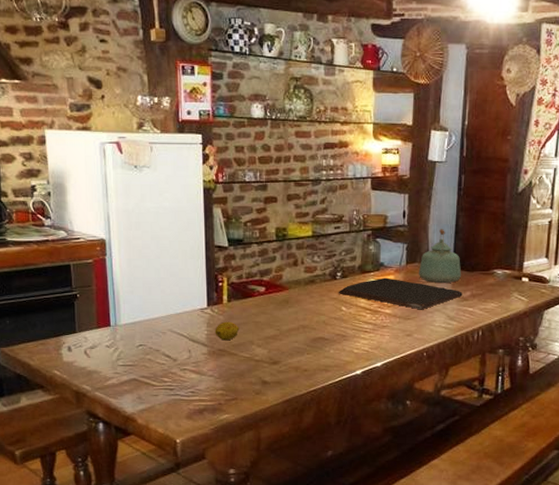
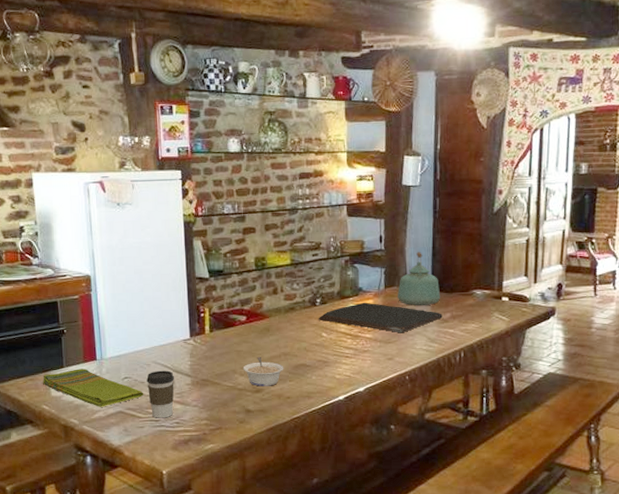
dish towel: none [54,334,159,374] -> present [43,369,144,407]
coffee cup: none [162,339,190,387] -> present [147,370,174,418]
fruit: present [215,321,240,341] -> none [198,351,222,371]
legume: none [260,328,302,359] -> present [243,356,284,387]

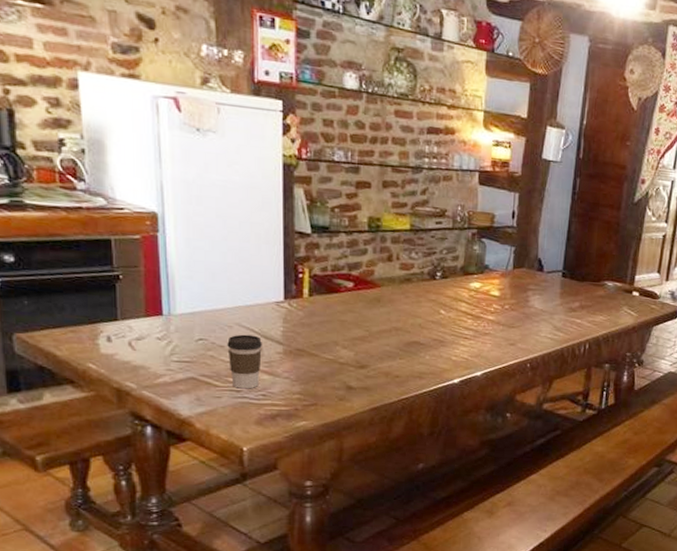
dish towel: present [43,369,144,407] -> none [89,323,223,371]
legume: present [243,356,284,387] -> none [346,328,395,363]
cutting board: present [318,302,443,333] -> none [437,281,571,319]
kettle: present [397,252,441,305] -> none [525,234,572,292]

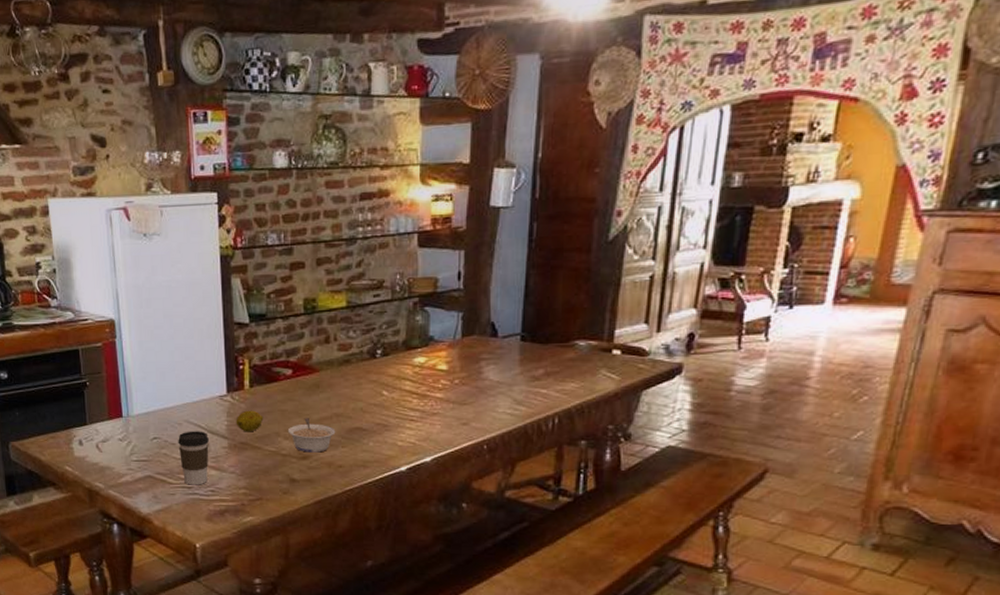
fruit: none [292,318,322,340] -> present [236,410,264,432]
legume: none [346,328,395,363] -> present [287,417,336,453]

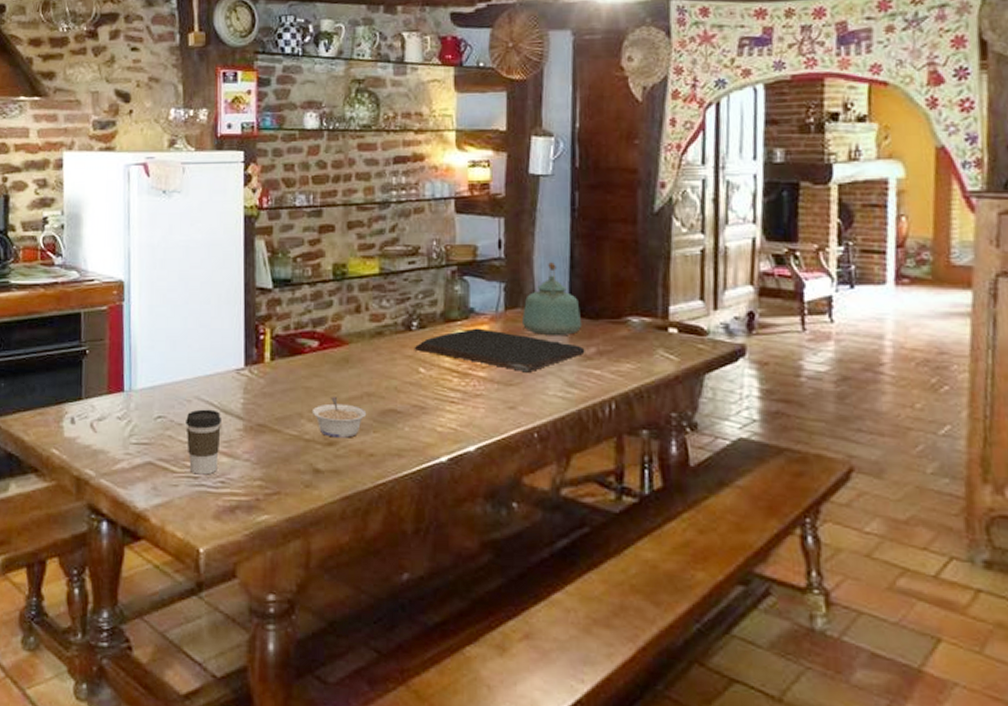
fruit: present [236,410,264,432] -> none [253,386,285,412]
cutting board: none [378,354,534,393] -> present [414,328,585,373]
kettle: none [476,292,533,359] -> present [521,262,582,335]

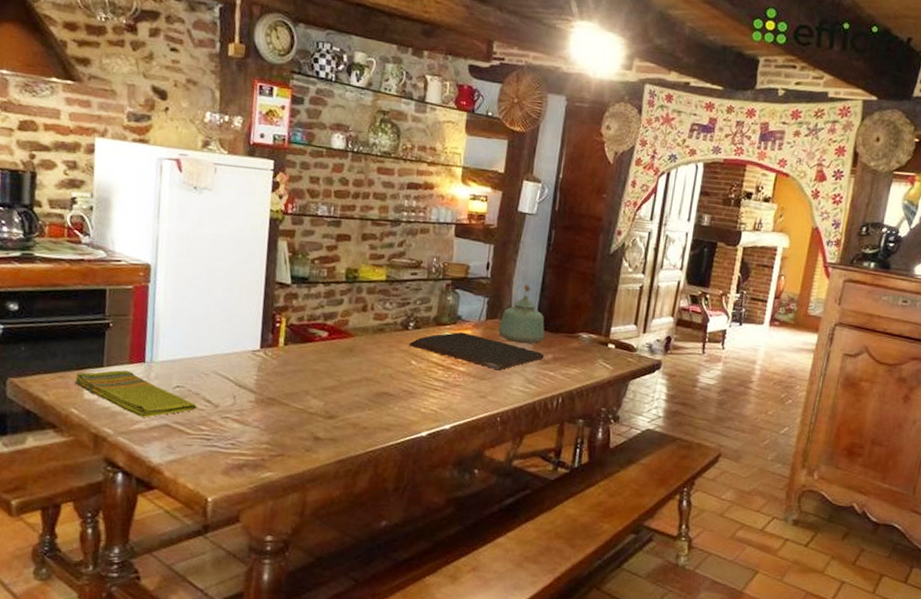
dish towel: none [54,402,181,455] -> present [75,370,197,418]
coffee cup: present [186,409,221,475] -> none [202,382,236,438]
legume: present [311,396,367,438] -> none [317,378,364,413]

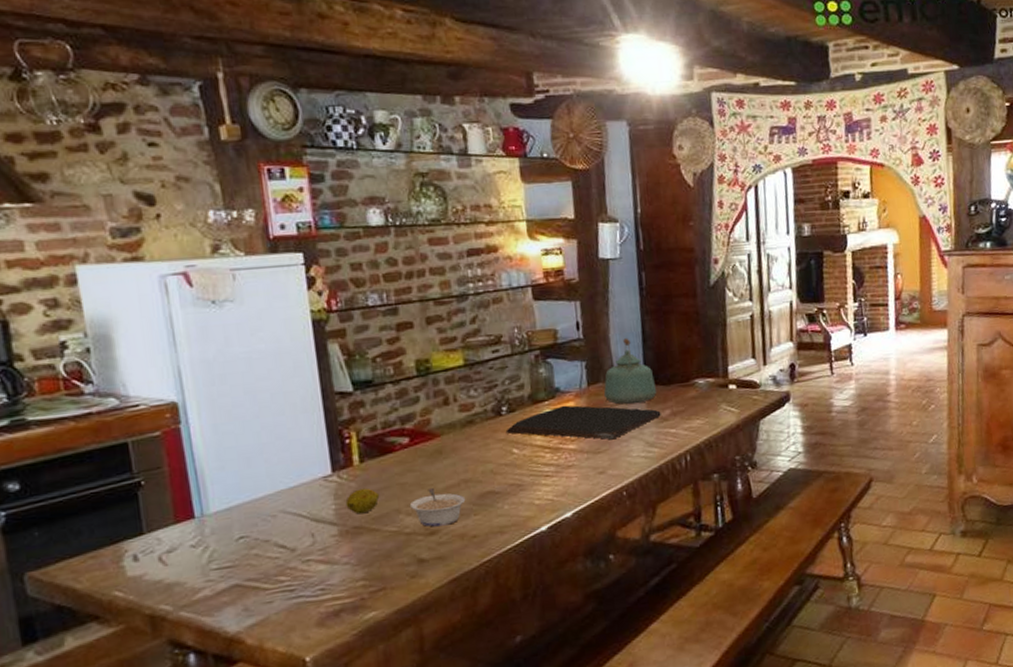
dish towel: present [75,370,197,418] -> none [111,532,270,583]
fruit: none [265,367,295,389] -> present [345,488,380,515]
legume: none [317,378,364,413] -> present [409,487,466,527]

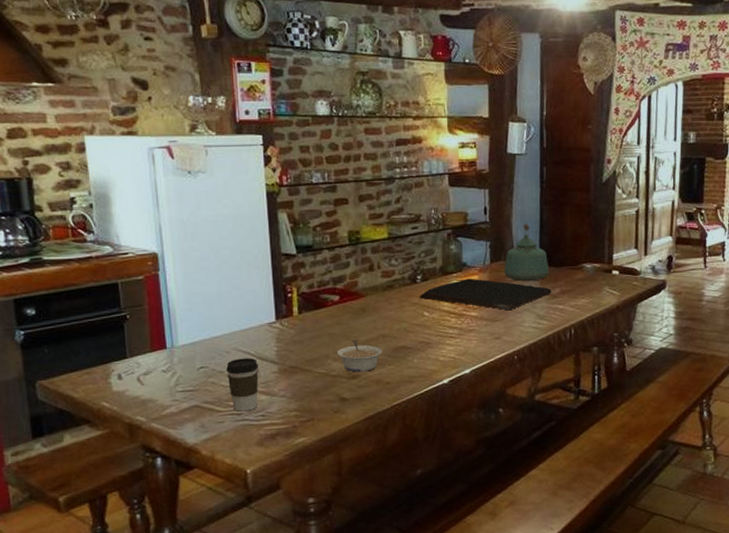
coffee cup: none [272,520,315,588] -> present [226,357,259,412]
fruit: present [345,488,380,515] -> none [285,335,313,357]

